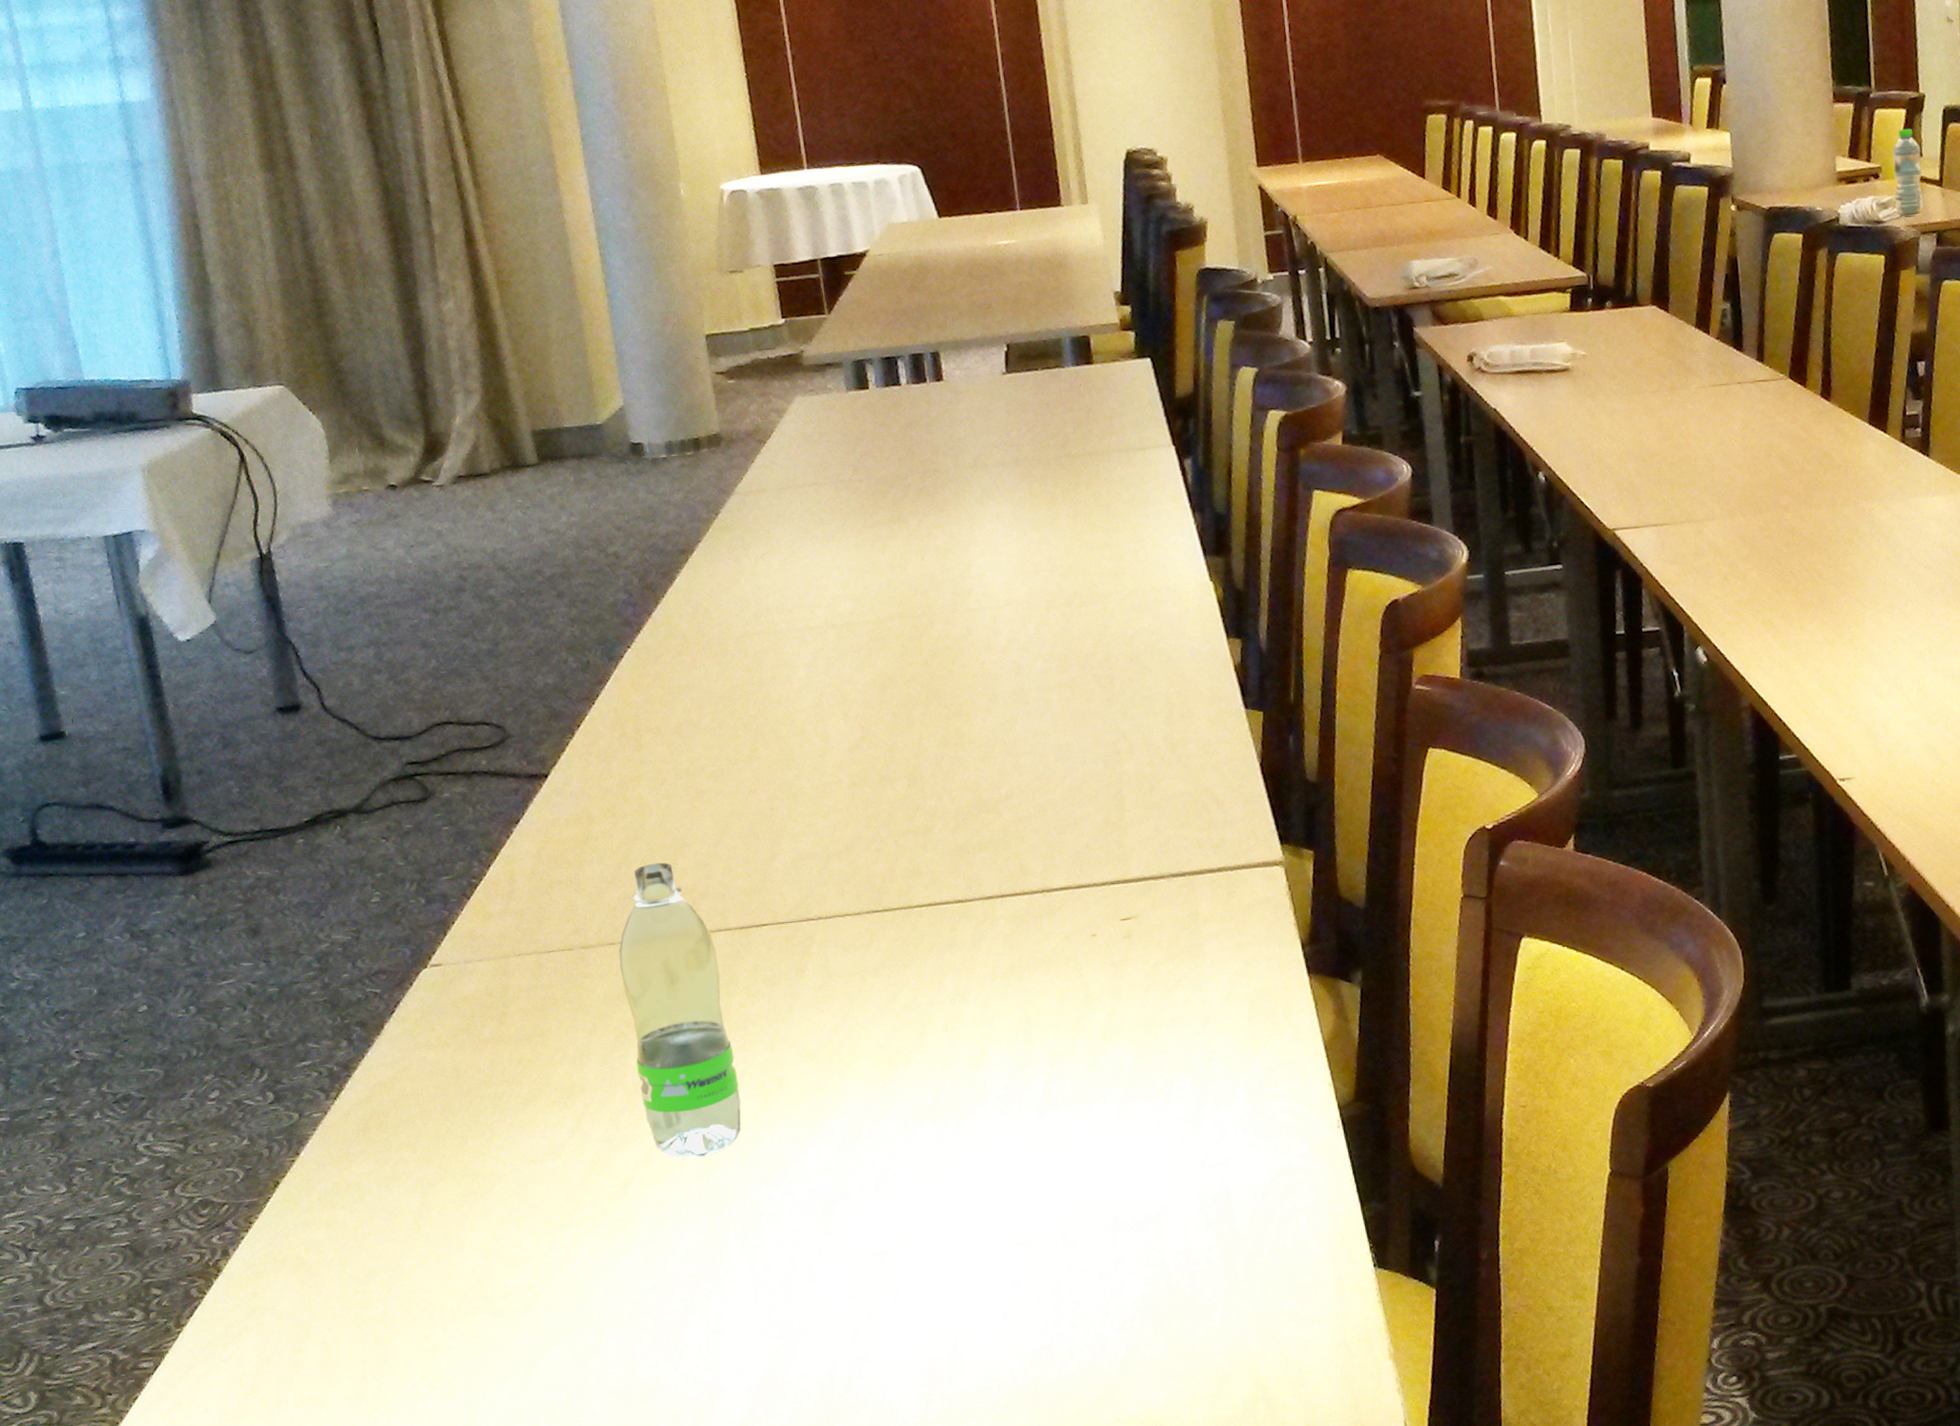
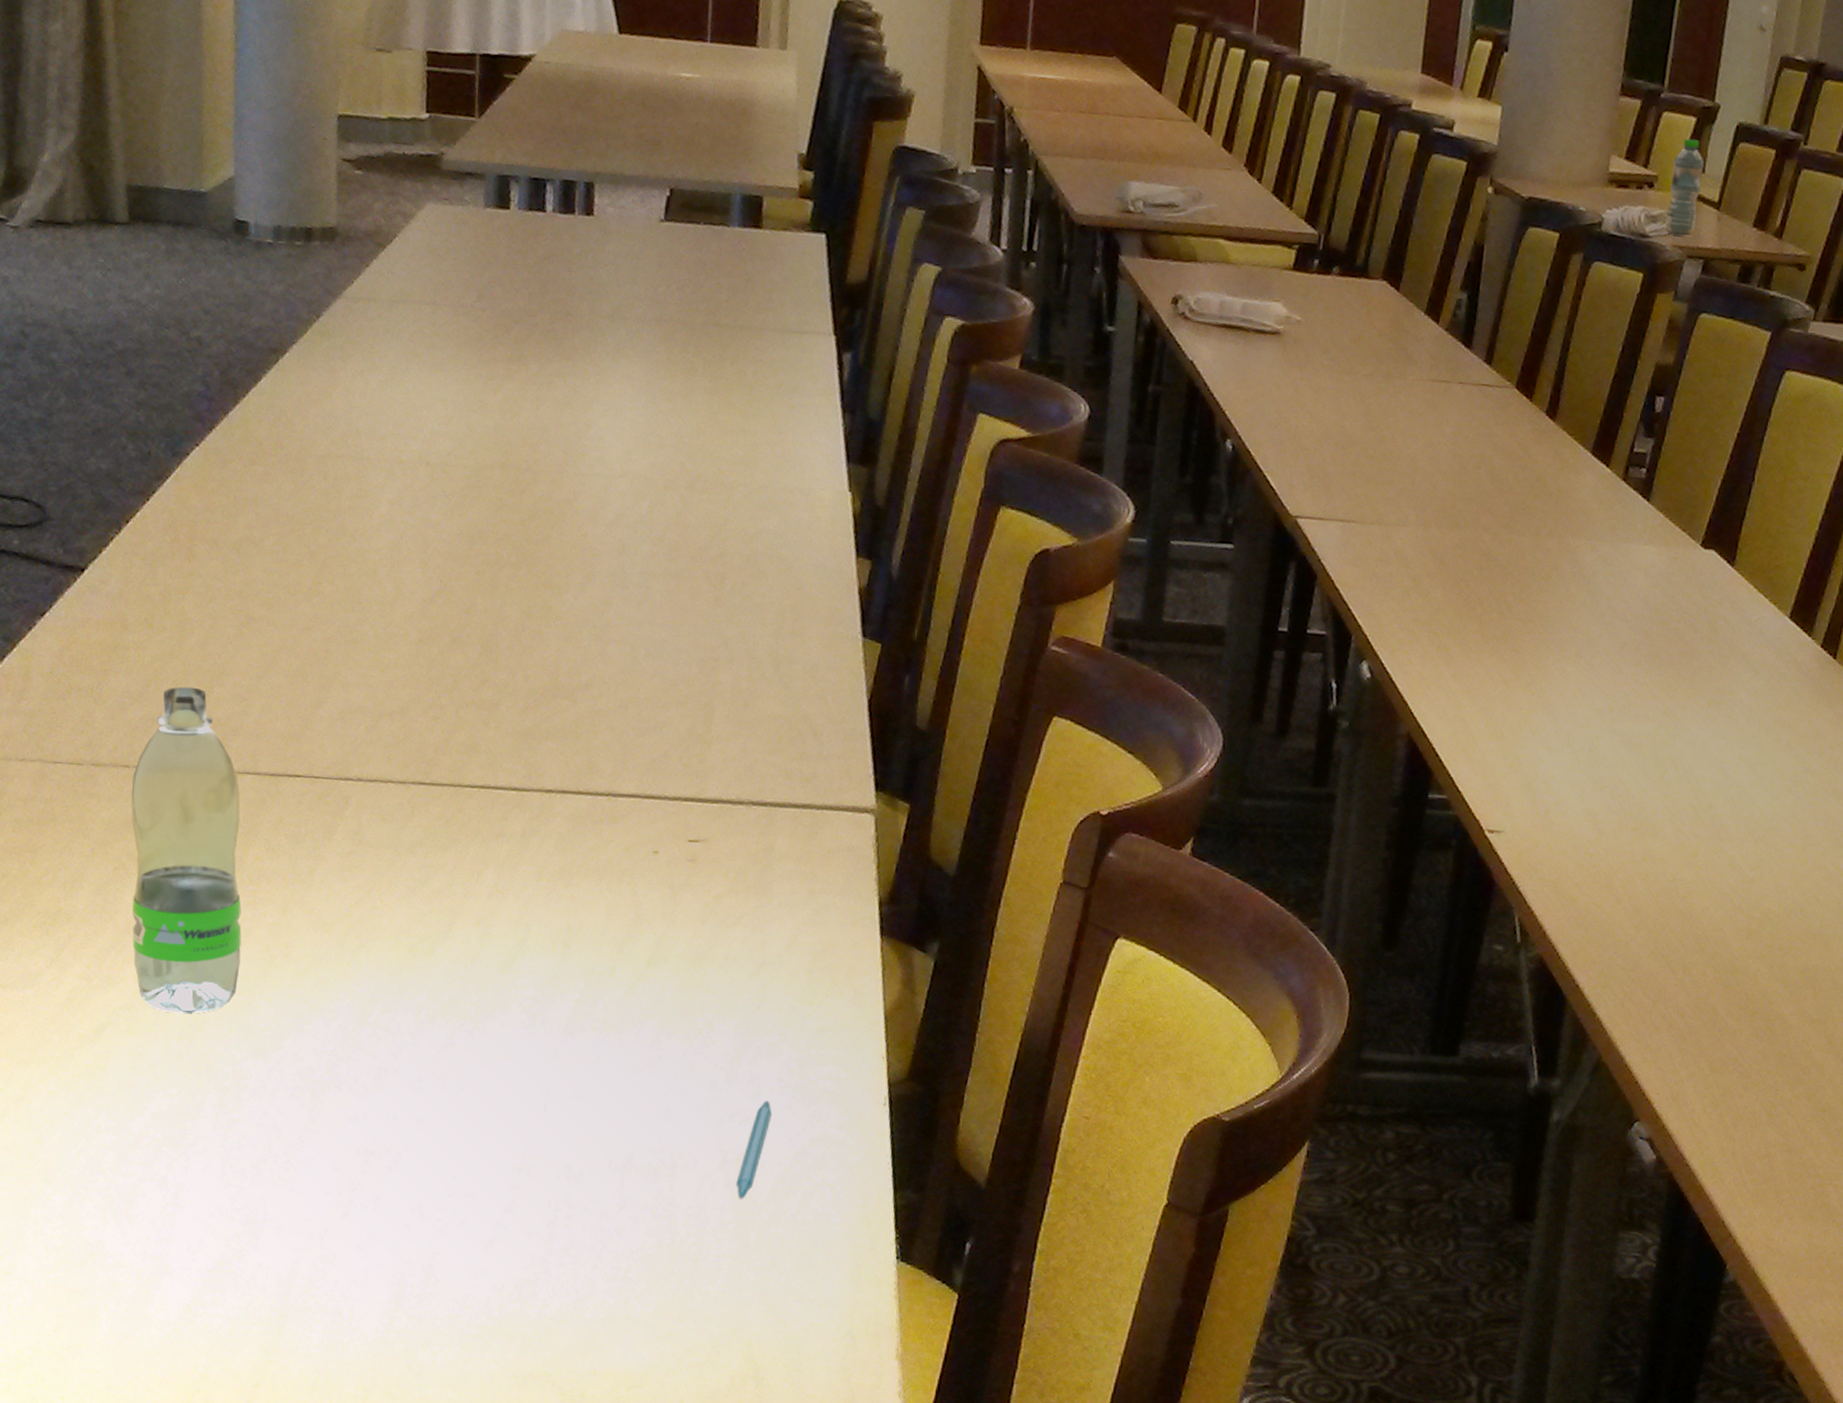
pen: none [1217,1142,1239,1238] -> present [736,1101,772,1200]

